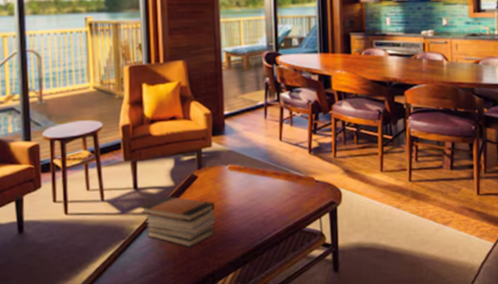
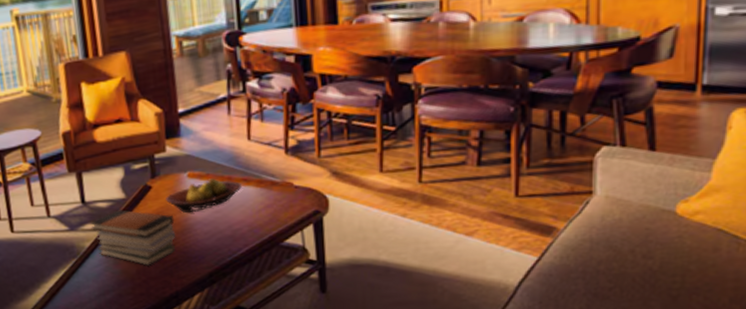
fruit bowl: none [209,171,273,201] -> present [166,178,242,213]

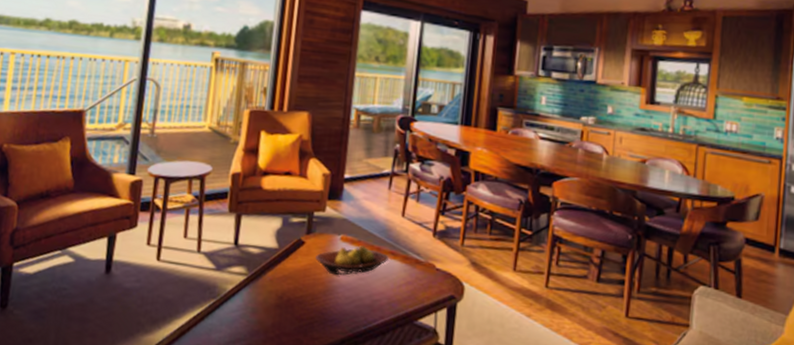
book stack: present [90,210,176,266] -> none [237,258,320,320]

